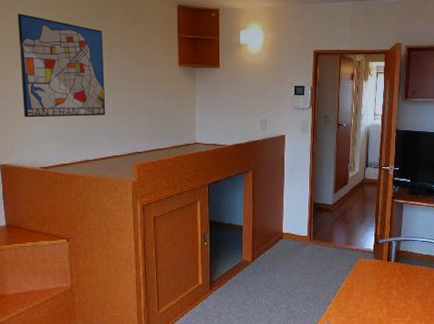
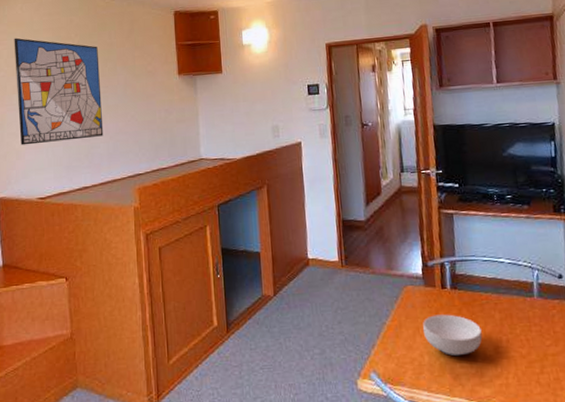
cereal bowl: none [370,281,414,312] -> present [423,314,482,356]

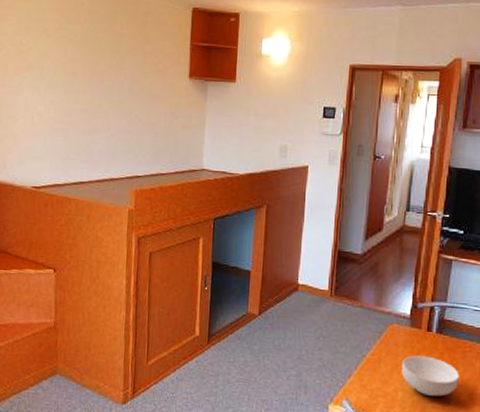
wall art: present [14,38,104,146] -> none [18,14,108,132]

